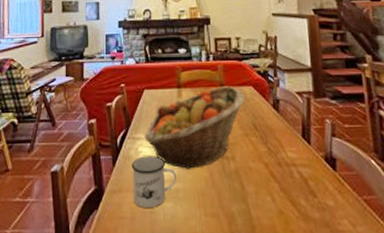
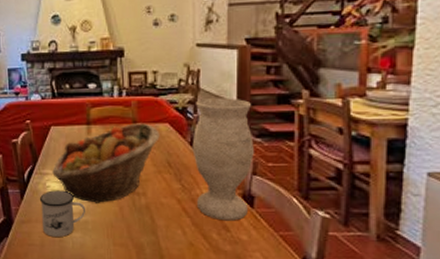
vase: none [274,62,332,185] -> present [192,98,255,221]

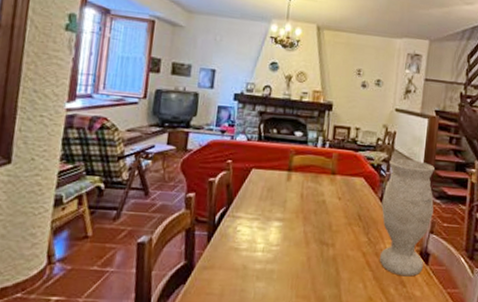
mug: present [40,190,85,237] -> none [224,235,273,286]
fruit basket: present [52,123,160,203] -> none [245,174,355,252]

